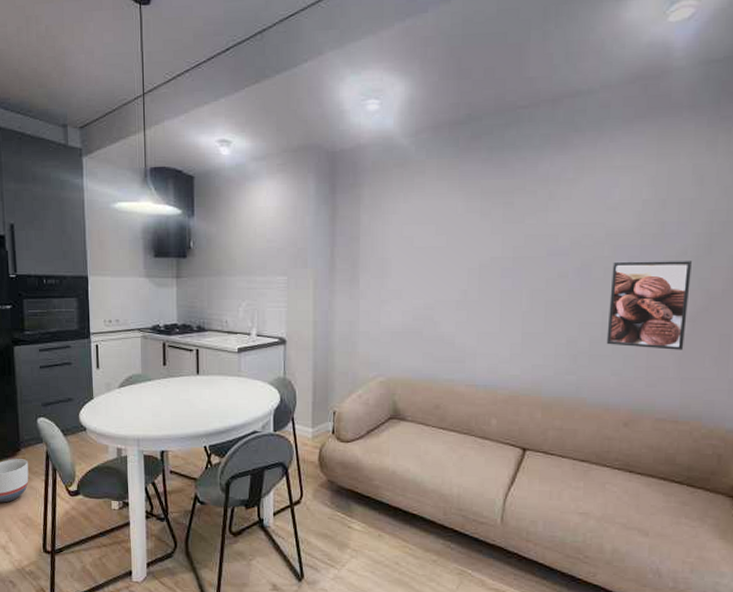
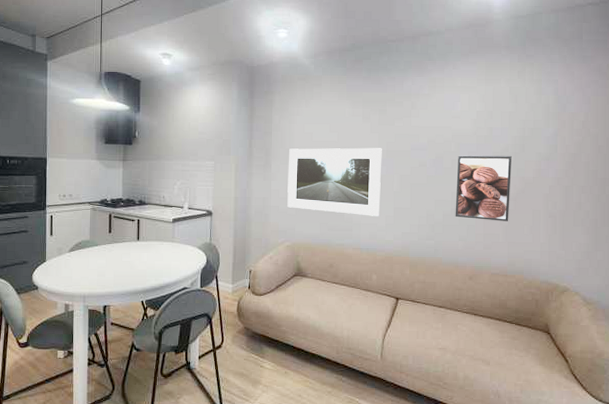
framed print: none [380,254,507,344] -> present [287,148,382,216]

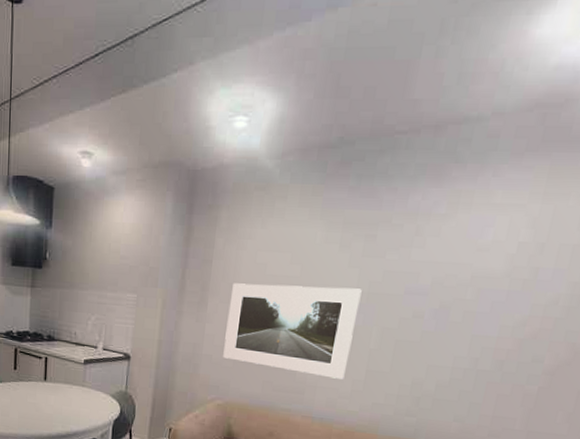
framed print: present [455,155,512,221] -> none [453,305,562,403]

